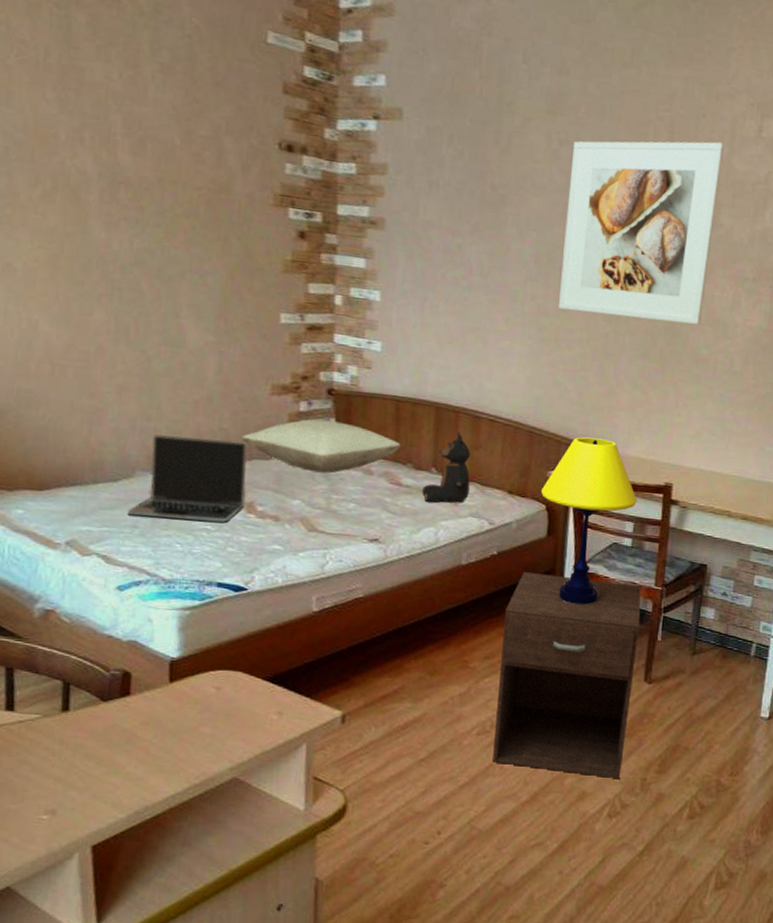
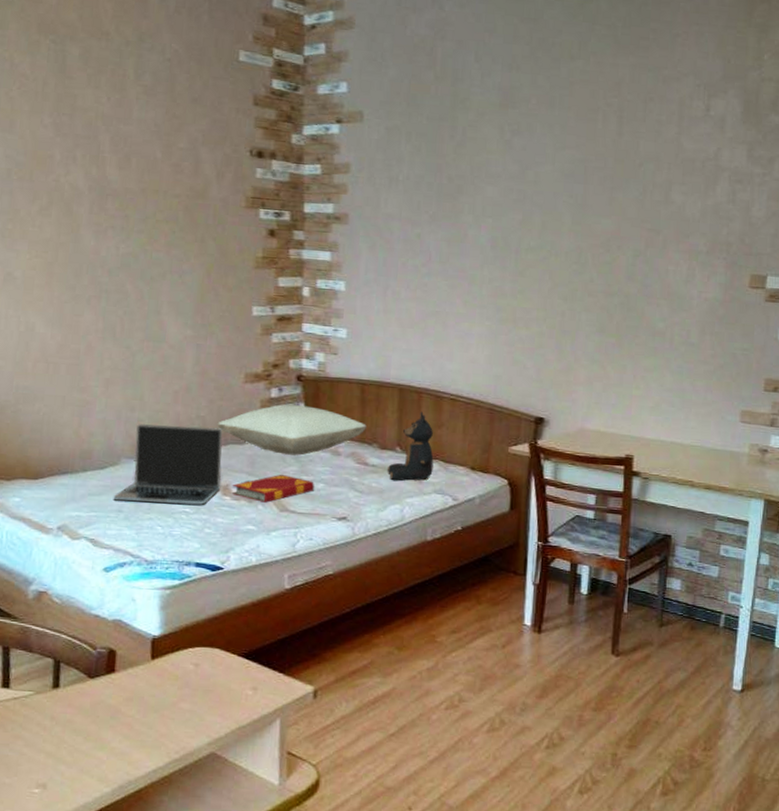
hardback book: none [257,492,345,522] -> present [232,474,314,503]
nightstand: present [493,572,642,778] -> none [461,547,606,753]
table lamp: present [540,437,637,605] -> none [502,412,599,578]
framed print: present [559,141,724,326] -> none [515,123,672,300]

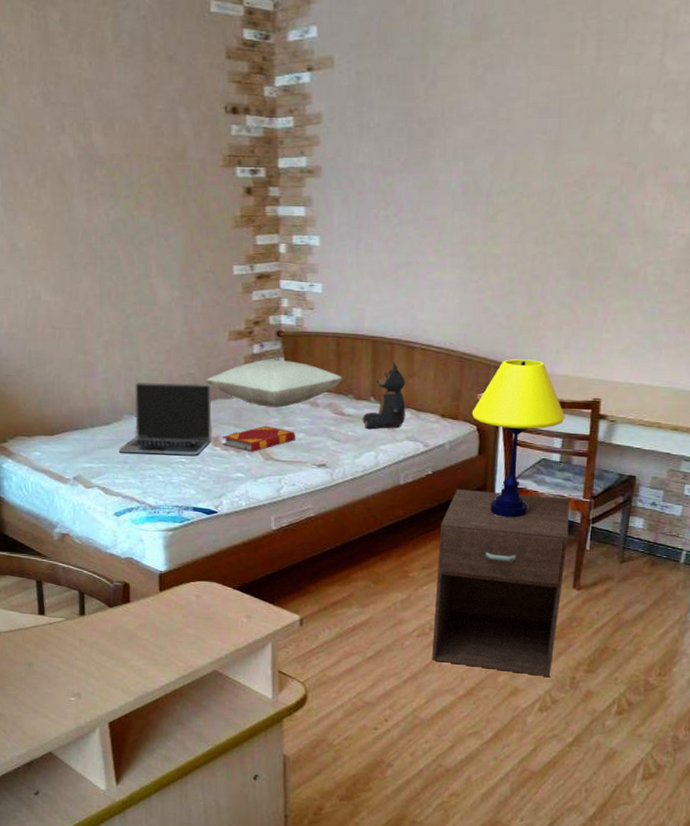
nightstand: none [461,547,606,753] -> present [432,489,570,677]
table lamp: none [502,412,599,578] -> present [471,359,566,518]

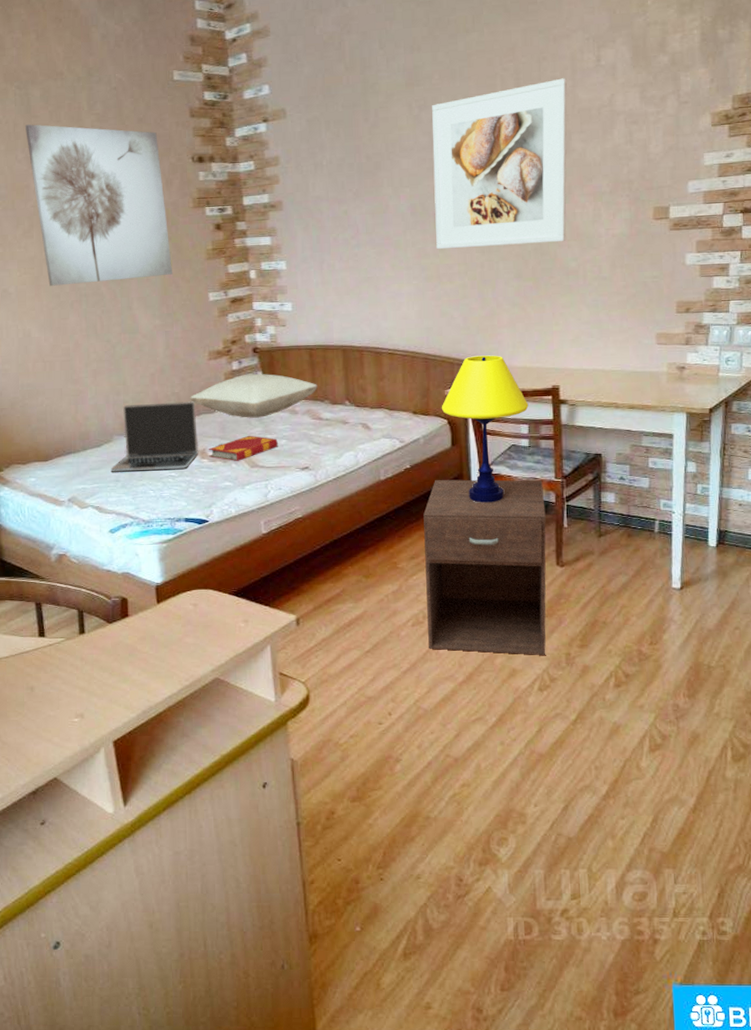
wall art: none [41,54,196,245] -> present [24,124,172,286]
teddy bear: present [362,362,406,430] -> none [339,367,380,431]
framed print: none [486,43,656,239] -> present [432,78,567,250]

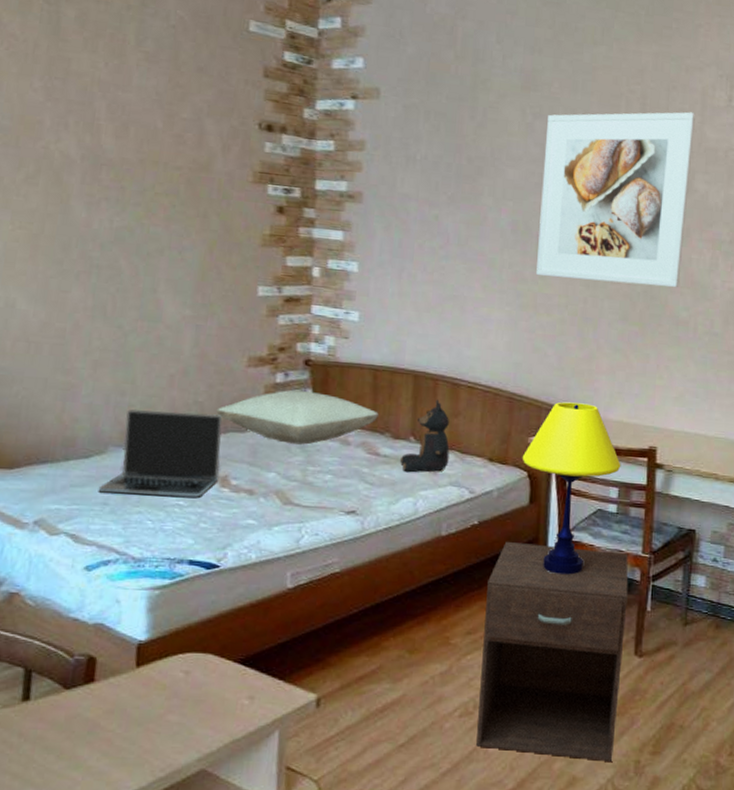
wall art: present [24,124,172,286] -> none [48,48,219,258]
hardback book: present [208,435,278,461] -> none [231,464,321,495]
teddy bear: none [339,367,380,431] -> present [399,399,450,473]

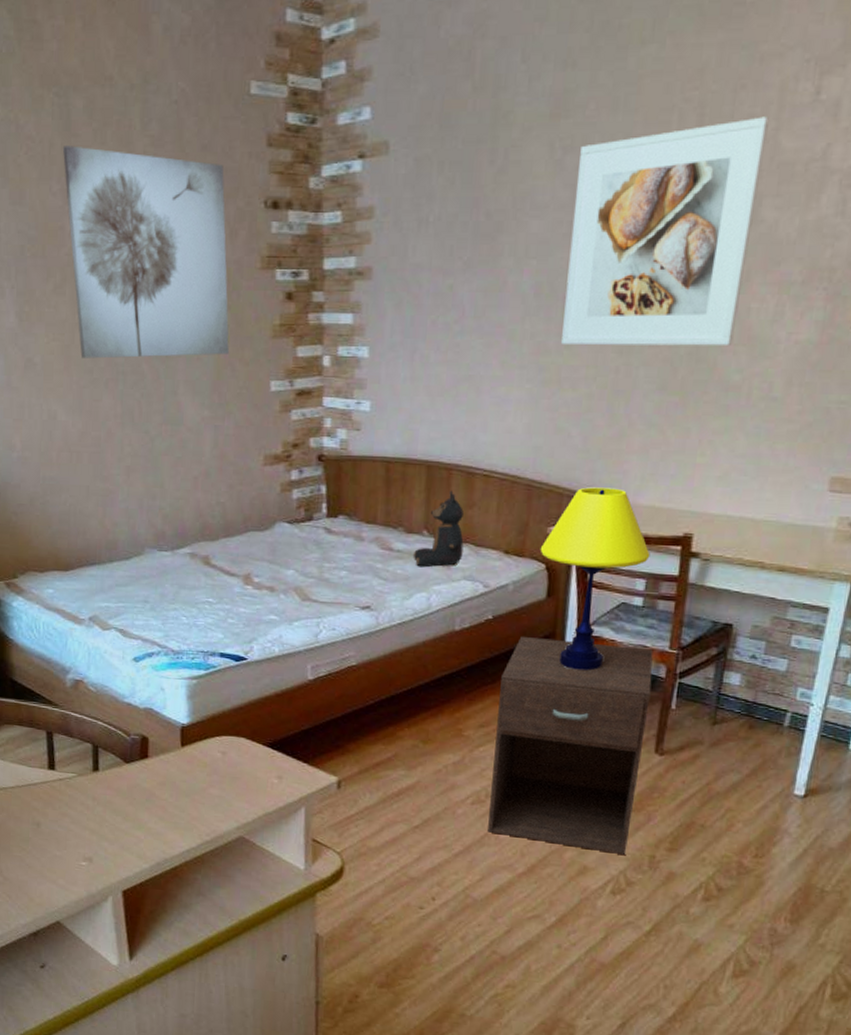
wall art: none [48,48,219,258] -> present [62,146,229,359]
laptop: present [98,409,223,498] -> none [139,512,243,595]
pillow: present [216,390,379,445] -> none [237,487,391,542]

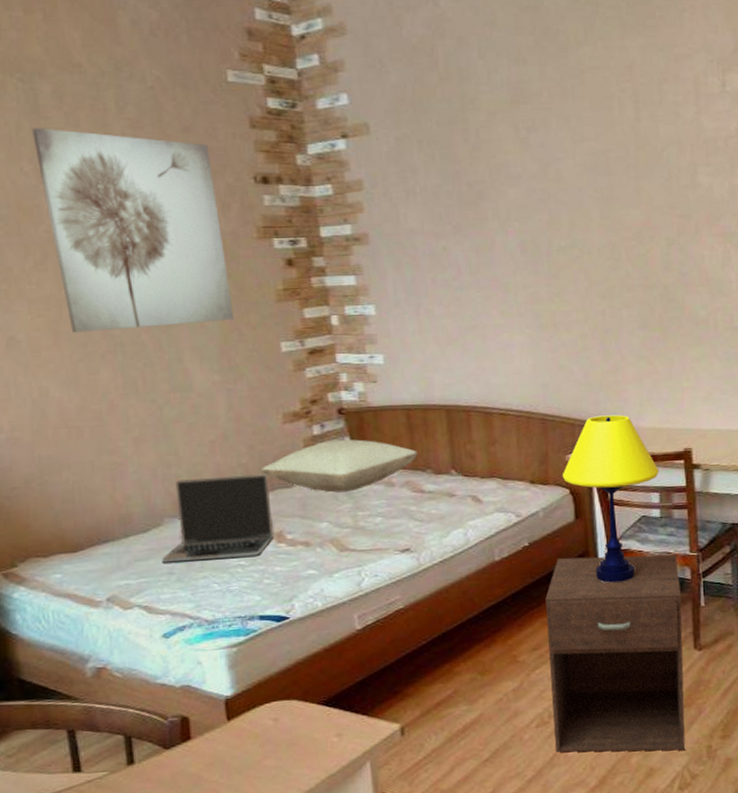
laptop: none [139,512,243,595] -> present [161,474,273,563]
pillow: none [237,487,391,542] -> present [261,439,418,493]
teddy bear: present [413,490,464,568] -> none [444,430,492,505]
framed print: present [561,116,769,347] -> none [541,103,695,294]

